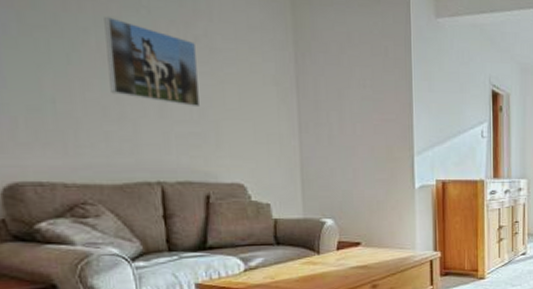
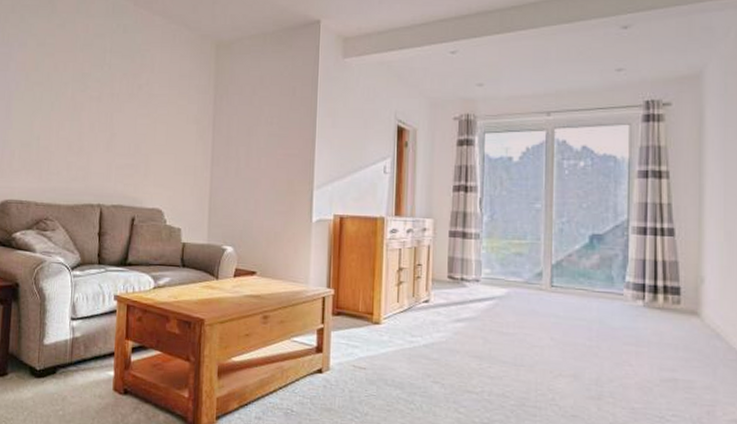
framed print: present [104,17,199,108] -> none [76,74,139,143]

